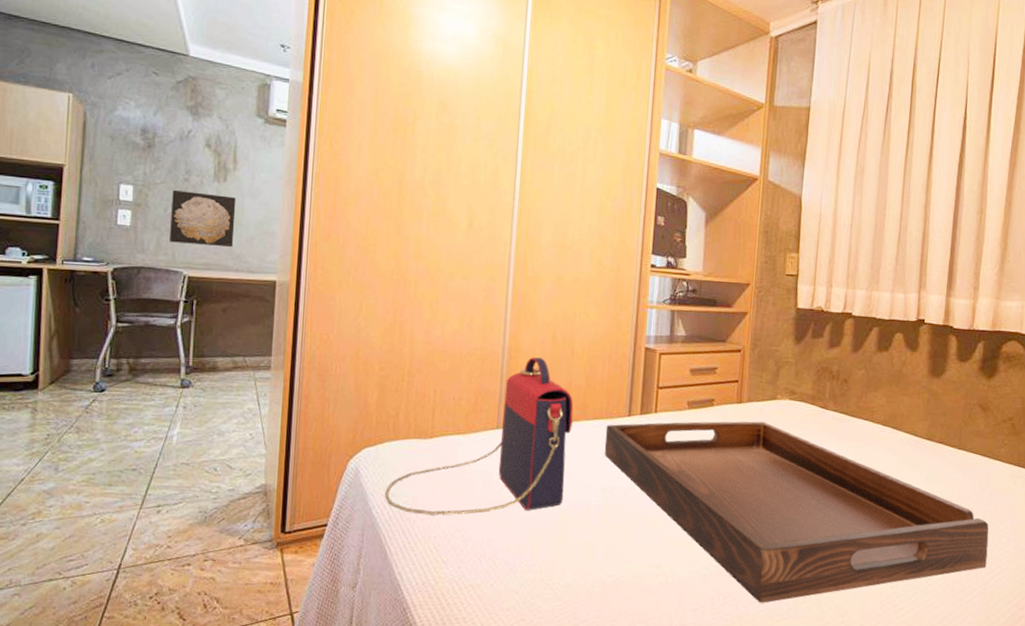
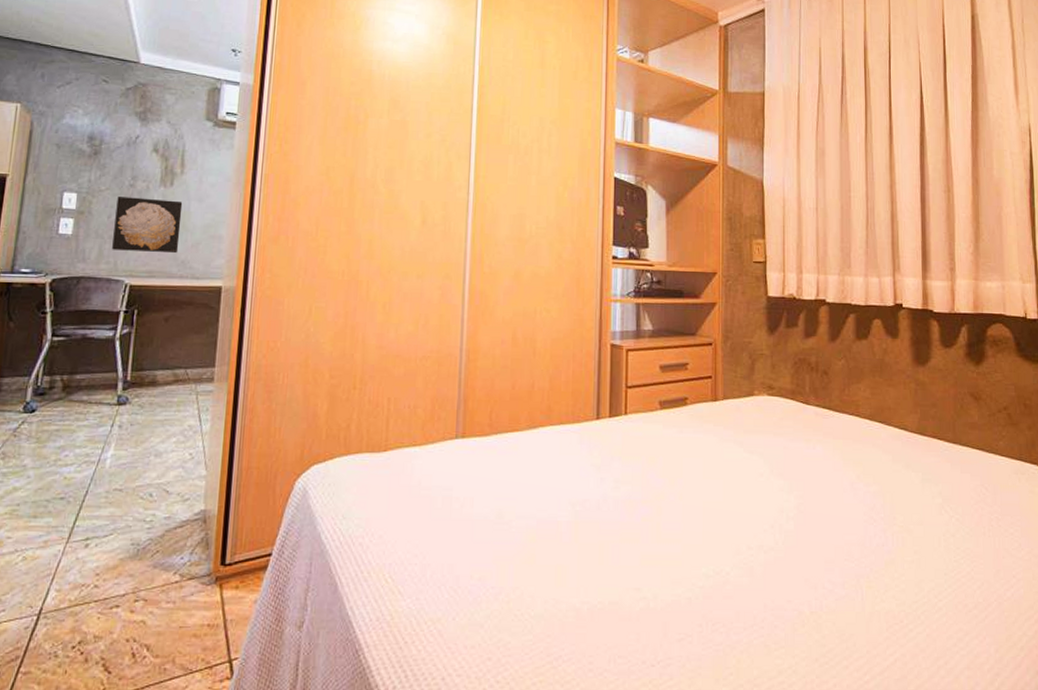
handbag: present [385,357,574,516] -> none [335,359,537,539]
serving tray: present [604,421,989,603] -> none [572,420,1000,629]

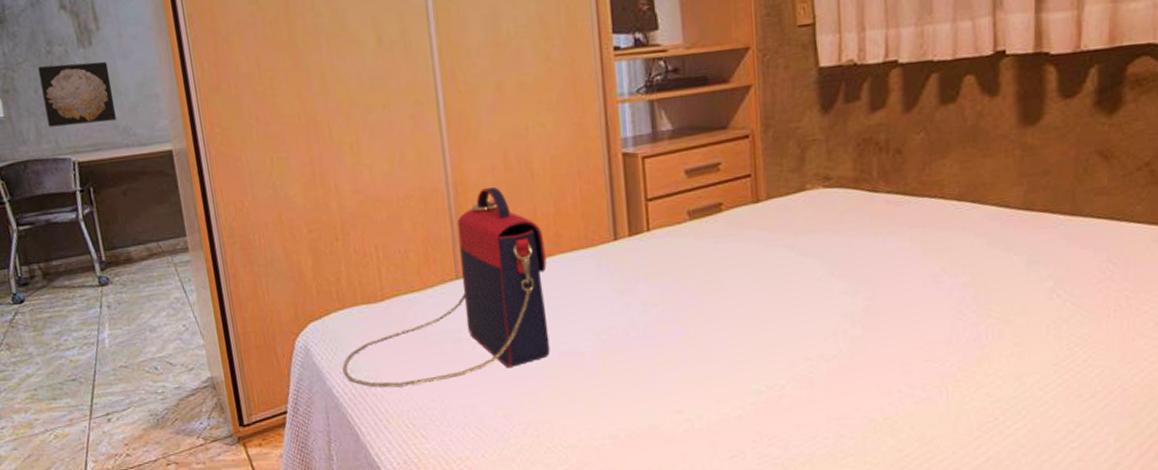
handbag: none [335,359,537,539] -> present [342,187,550,388]

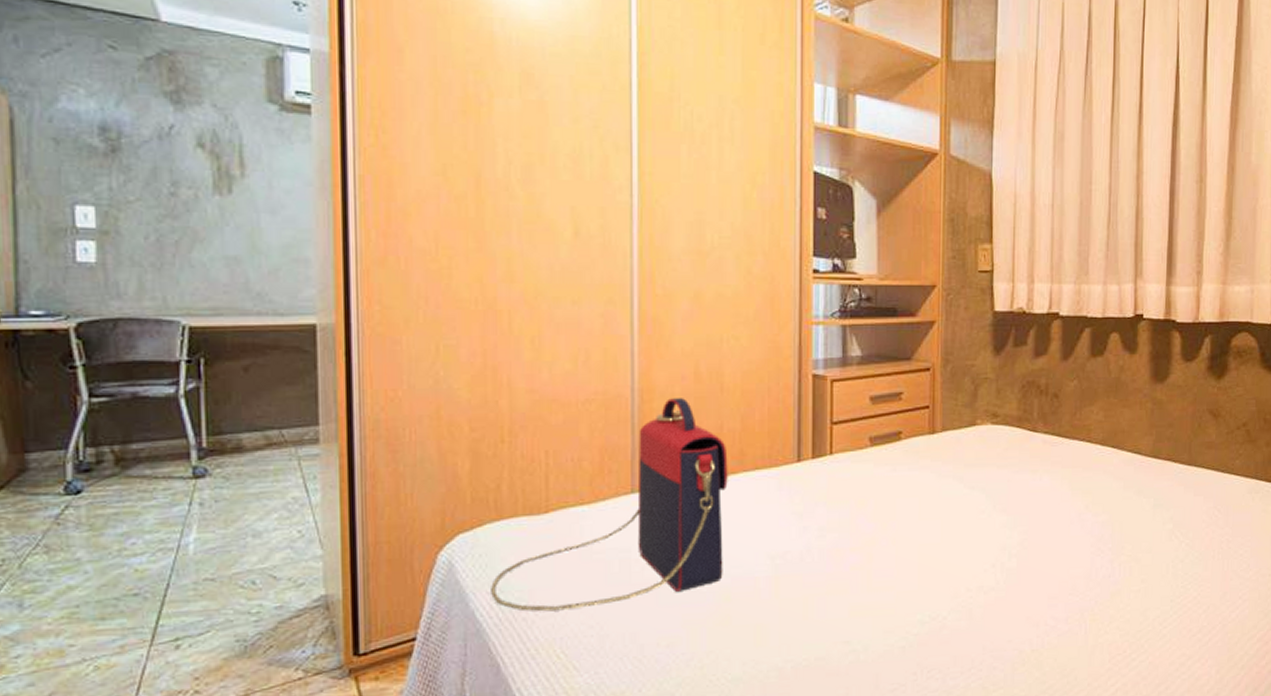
wall art: present [38,61,117,127] -> none [154,210,251,284]

